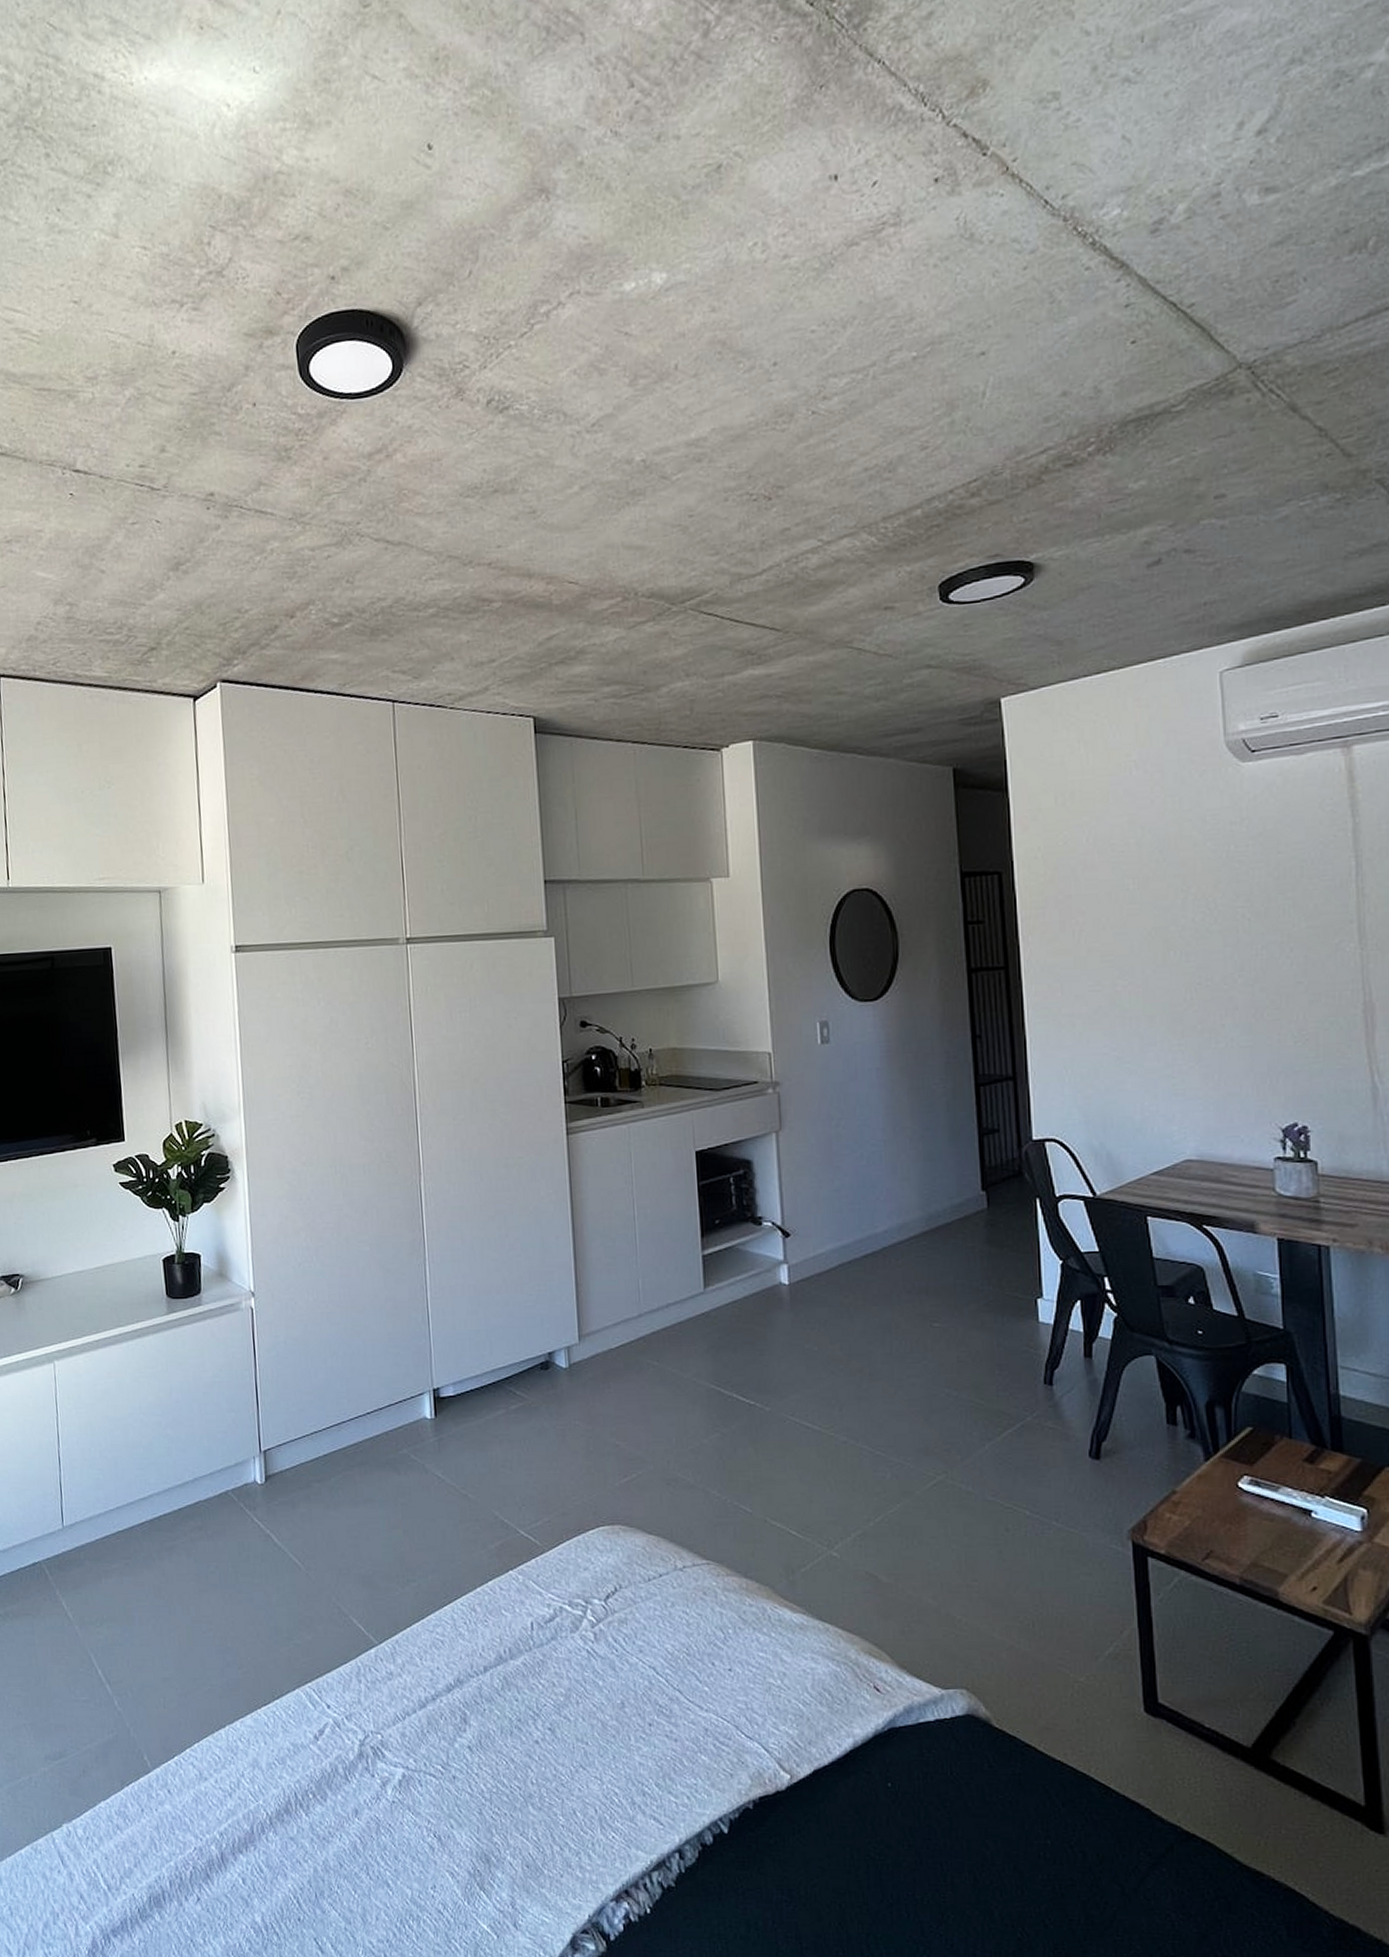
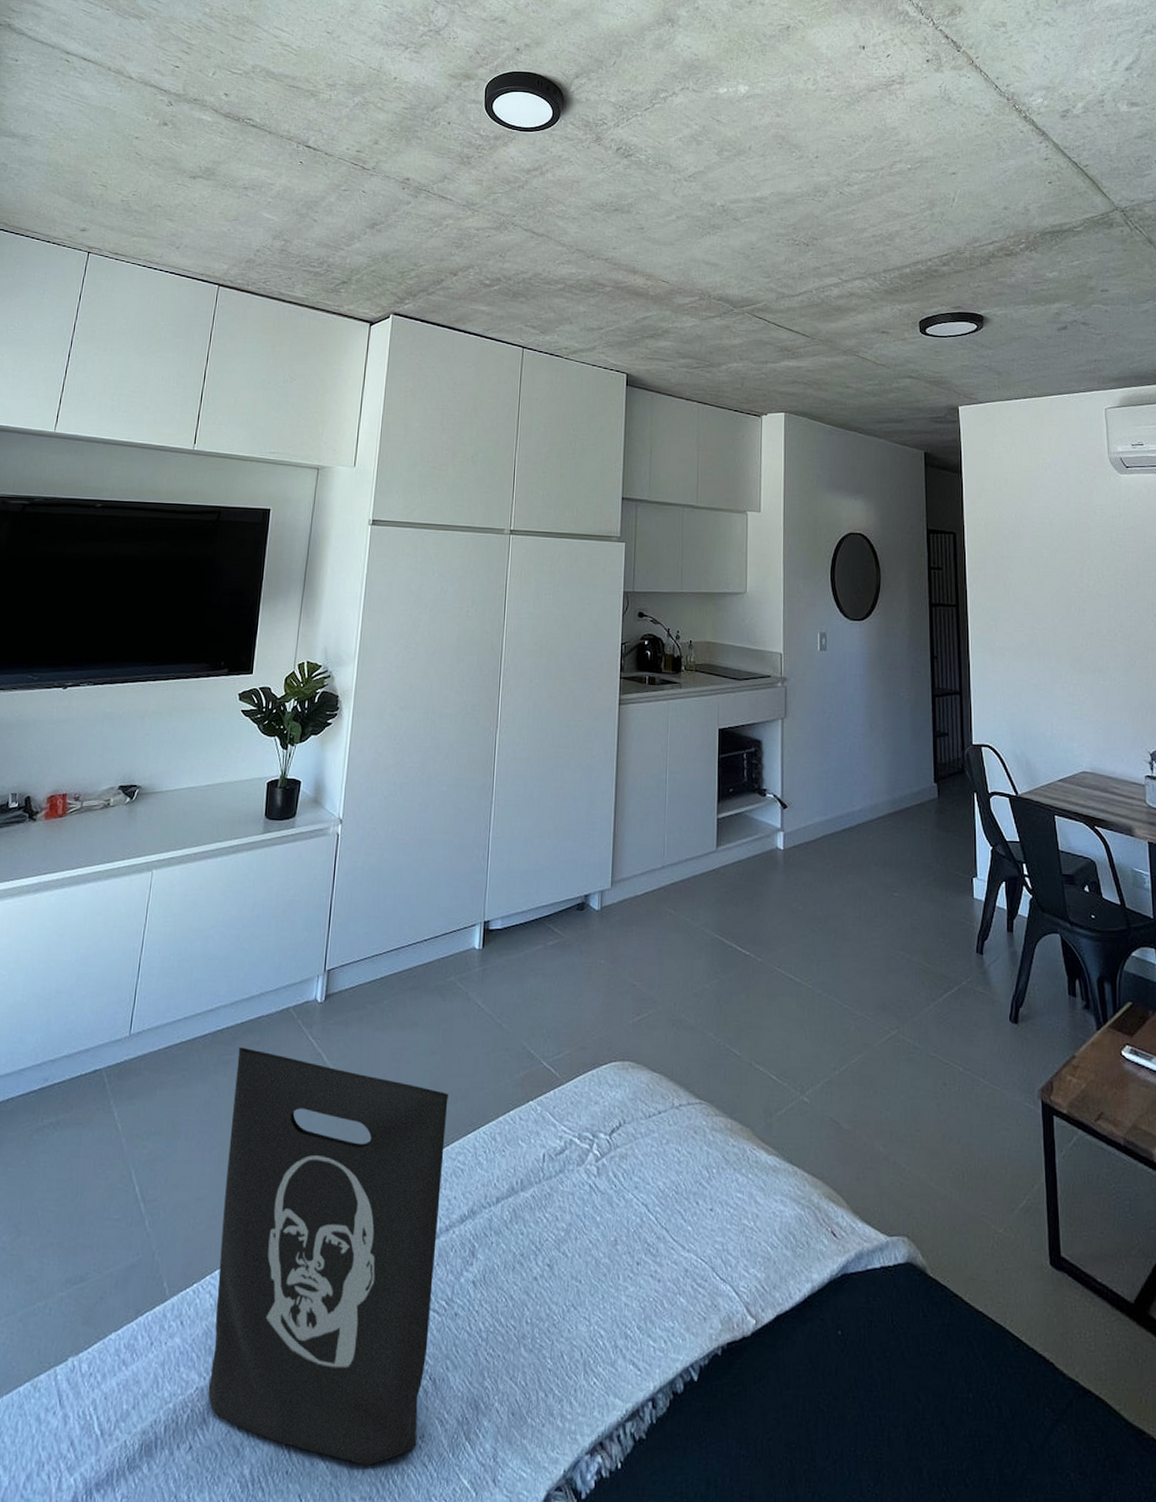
tote bag: none [180,1533,429,1913] -> present [208,1047,449,1466]

